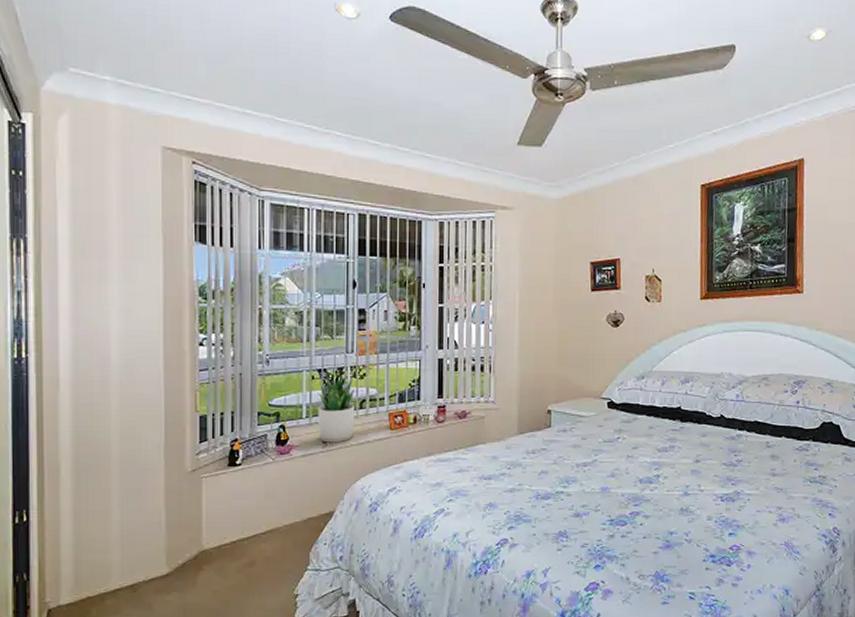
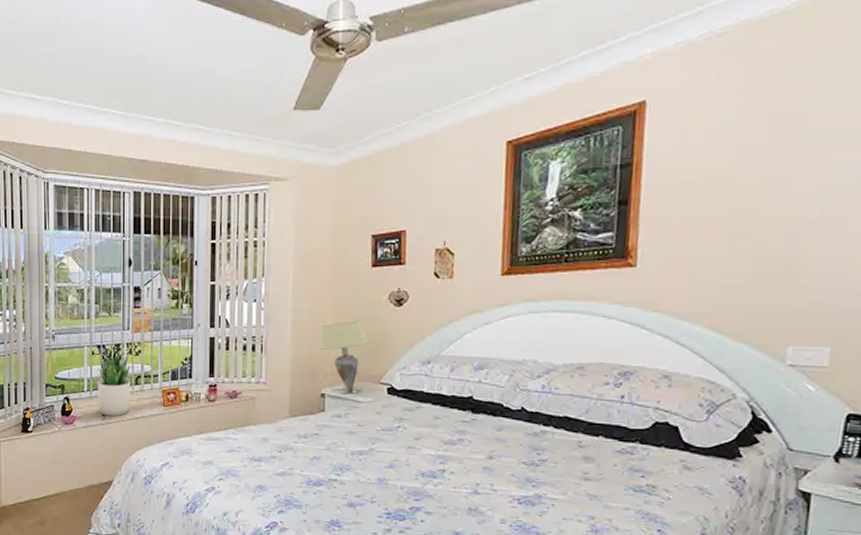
lampshade: none [546,340,589,410] -> present [320,320,368,395]

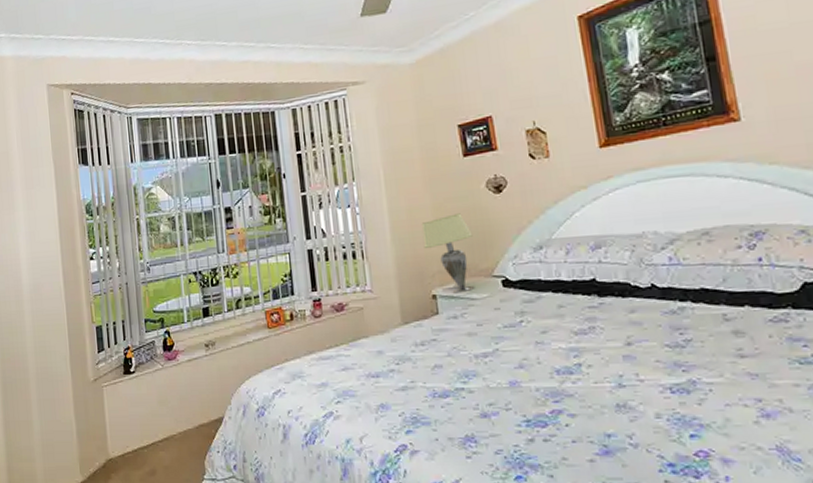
planter: present [98,350,131,417] -> none [196,273,234,346]

